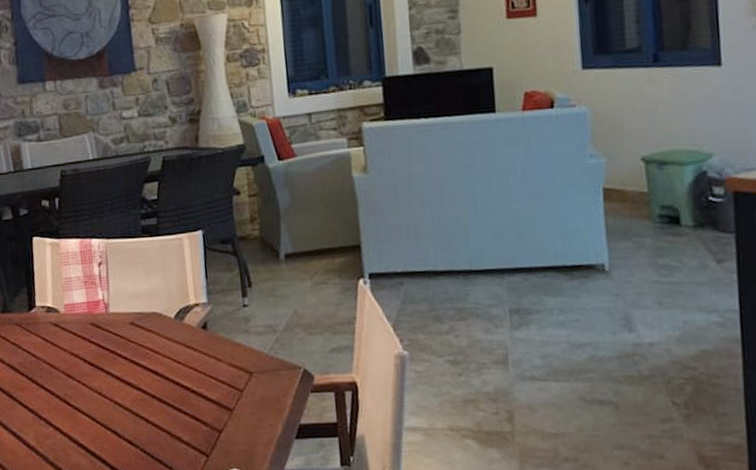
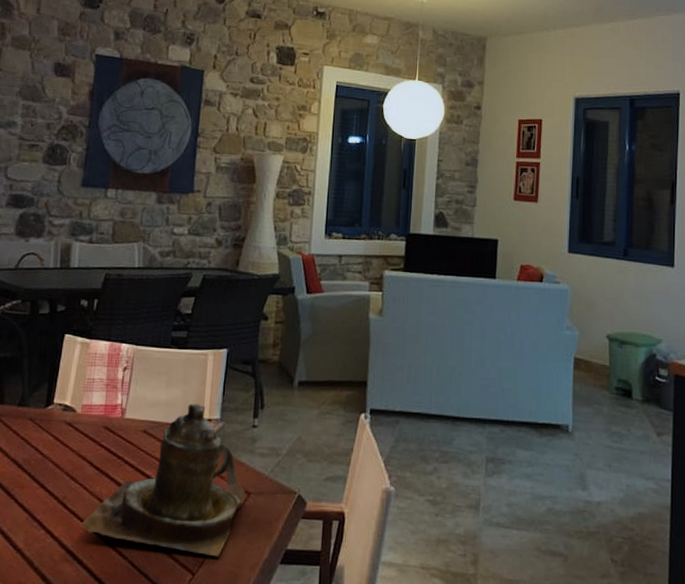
teapot: none [87,290,247,438] -> present [82,404,245,557]

